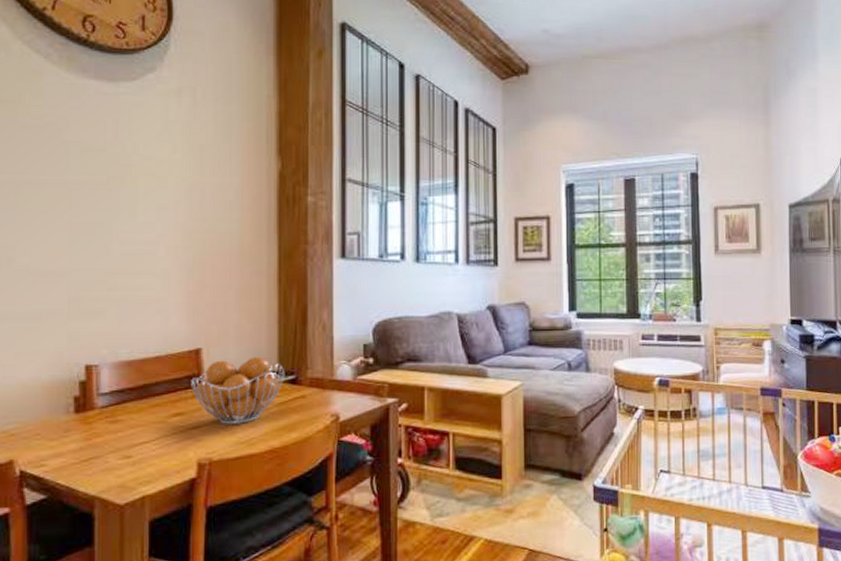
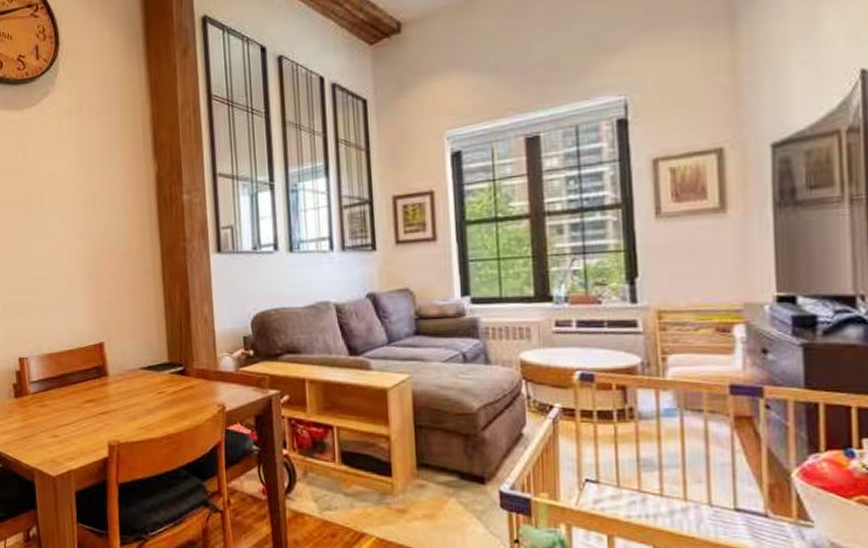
fruit basket: present [191,356,285,424] -> none [98,349,175,411]

